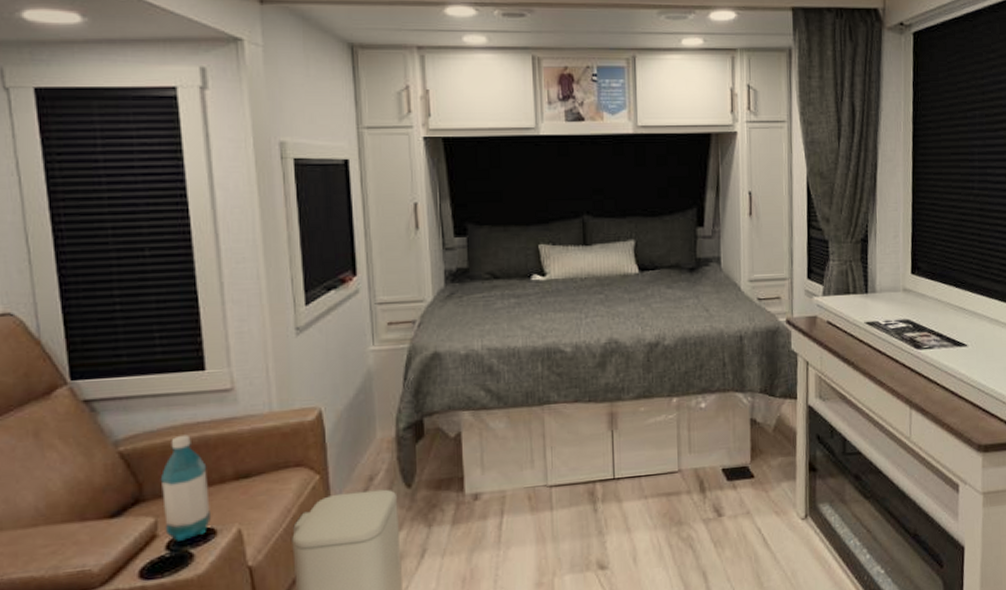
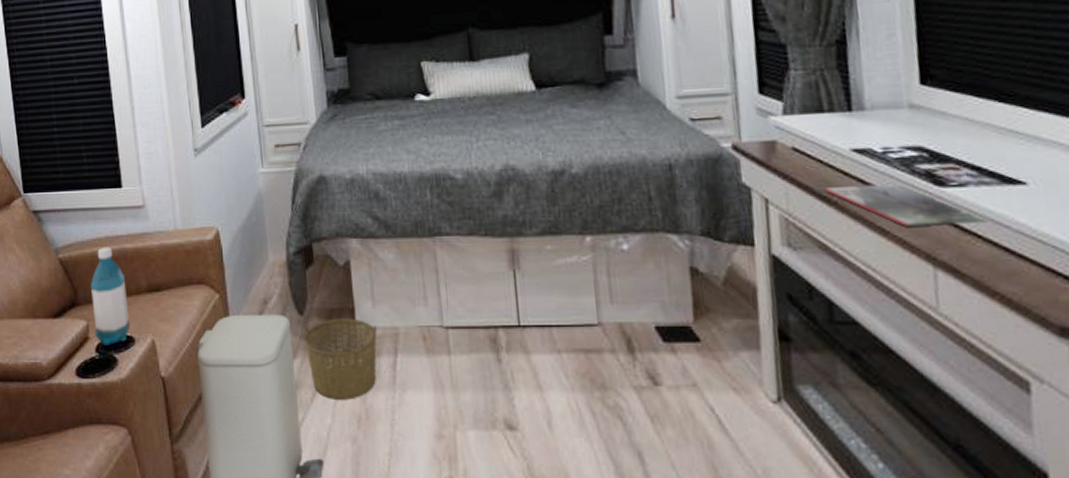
basket: none [410,486,485,565] -> present [303,318,377,400]
magazine: none [846,347,944,379] -> present [824,183,989,226]

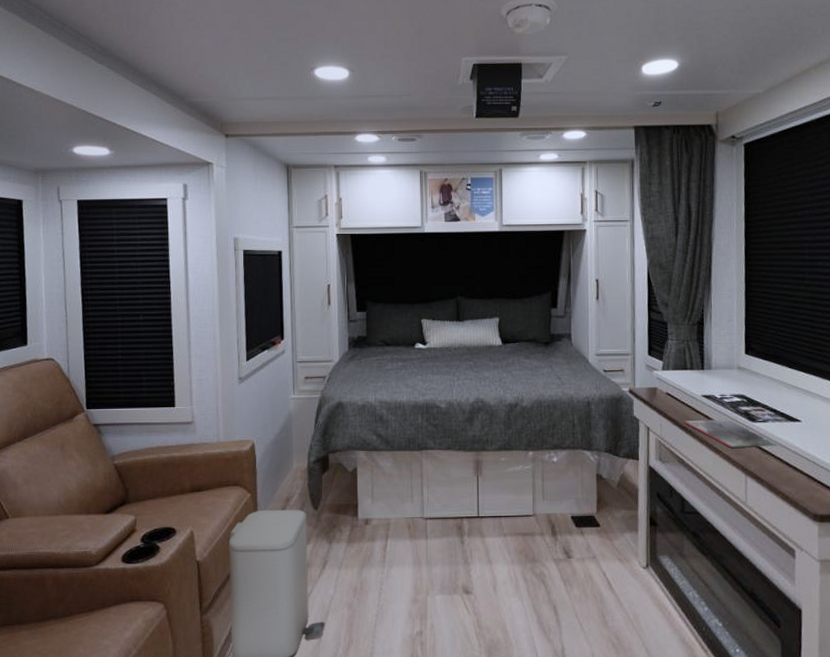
water bottle: present [90,246,131,345] -> none [140,455,174,536]
basket: present [303,318,377,400] -> none [316,512,374,575]

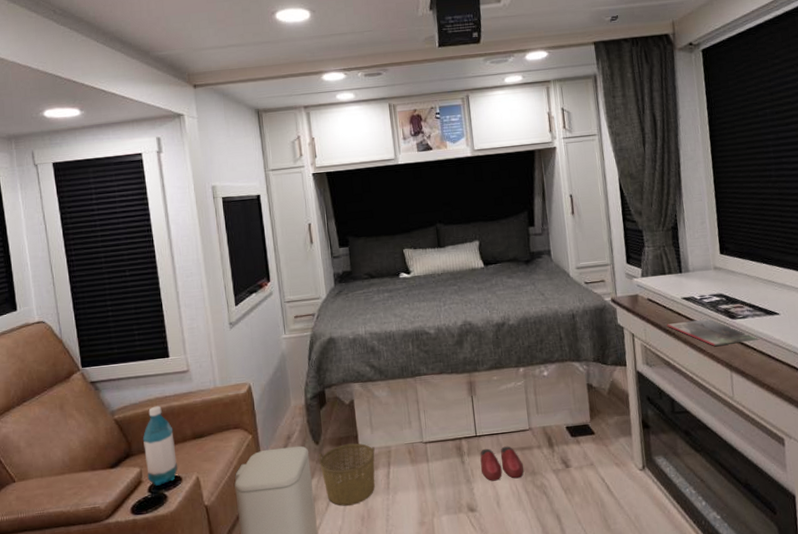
water bottle: none [140,455,174,536] -> present [142,405,178,486]
basket: none [316,512,374,575] -> present [318,443,375,506]
slippers: none [480,530,523,565] -> present [480,446,524,481]

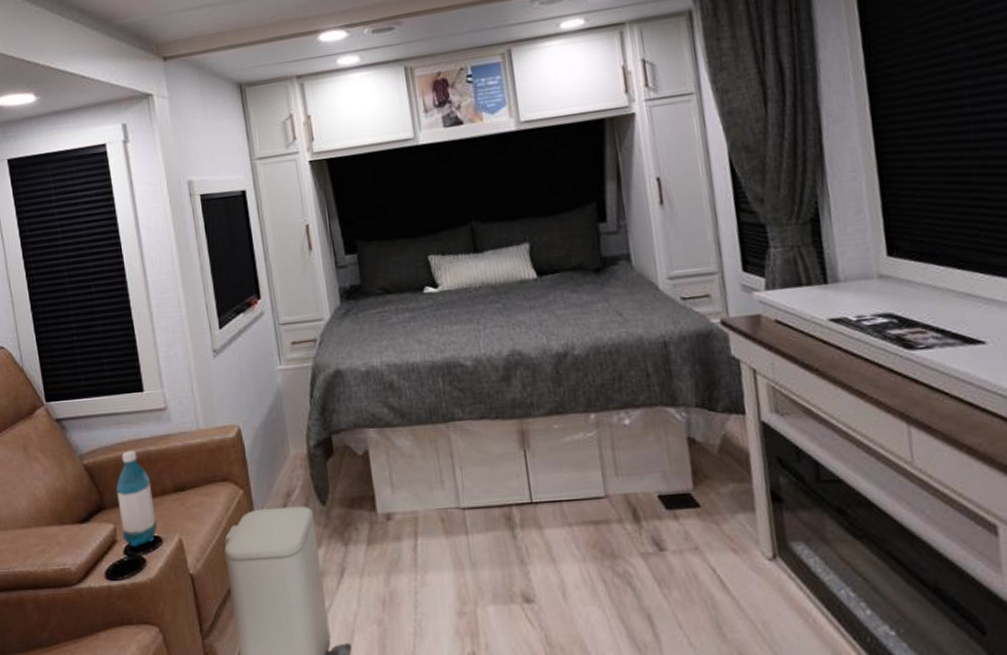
basket: present [318,443,375,506] -> none [326,505,399,585]
slippers: present [480,446,524,481] -> none [537,518,599,564]
magazine: present [667,318,760,346] -> none [805,348,954,388]

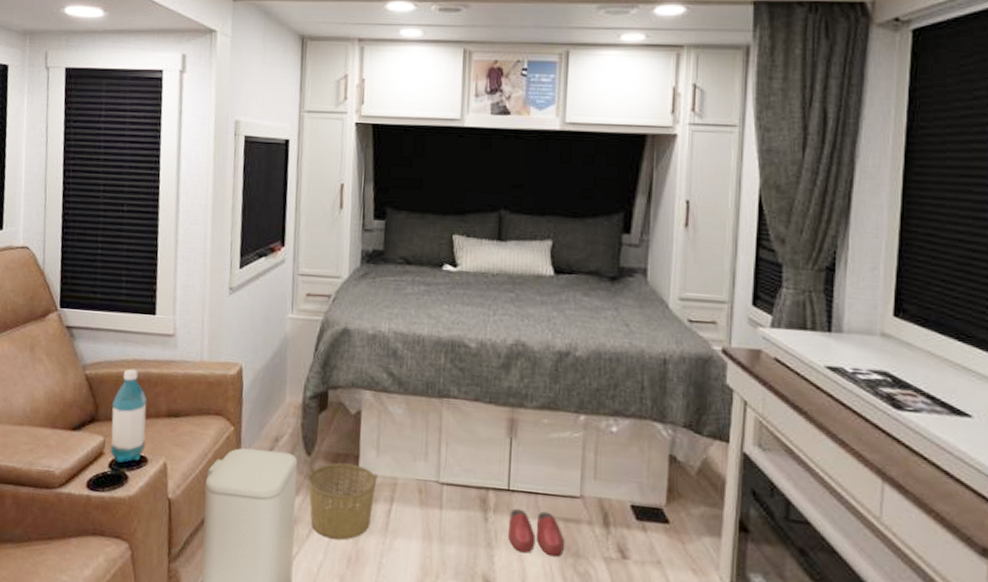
basket: none [326,505,399,585] -> present [307,462,377,540]
slippers: none [537,518,599,564] -> present [507,508,564,557]

